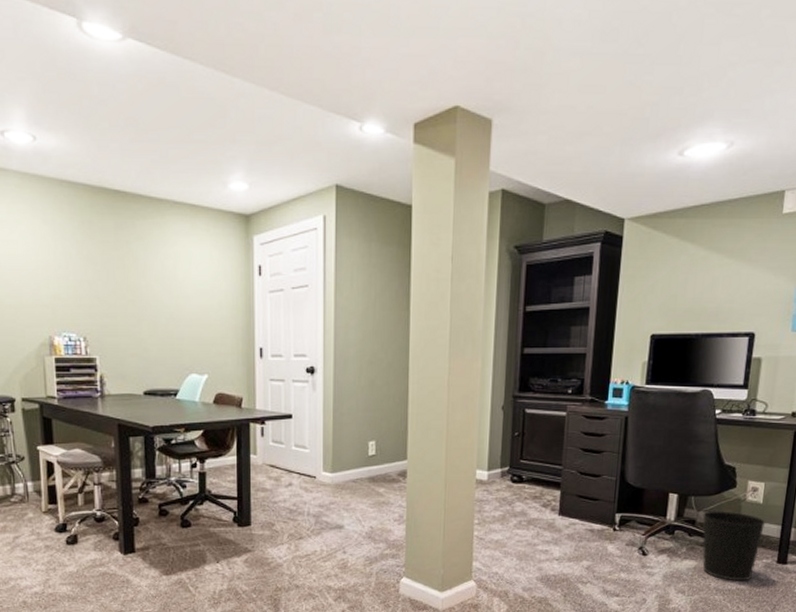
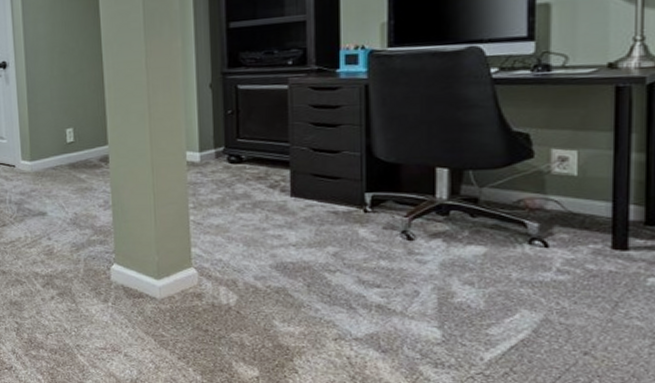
wastebasket: present [702,511,766,581] -> none [486,186,587,271]

